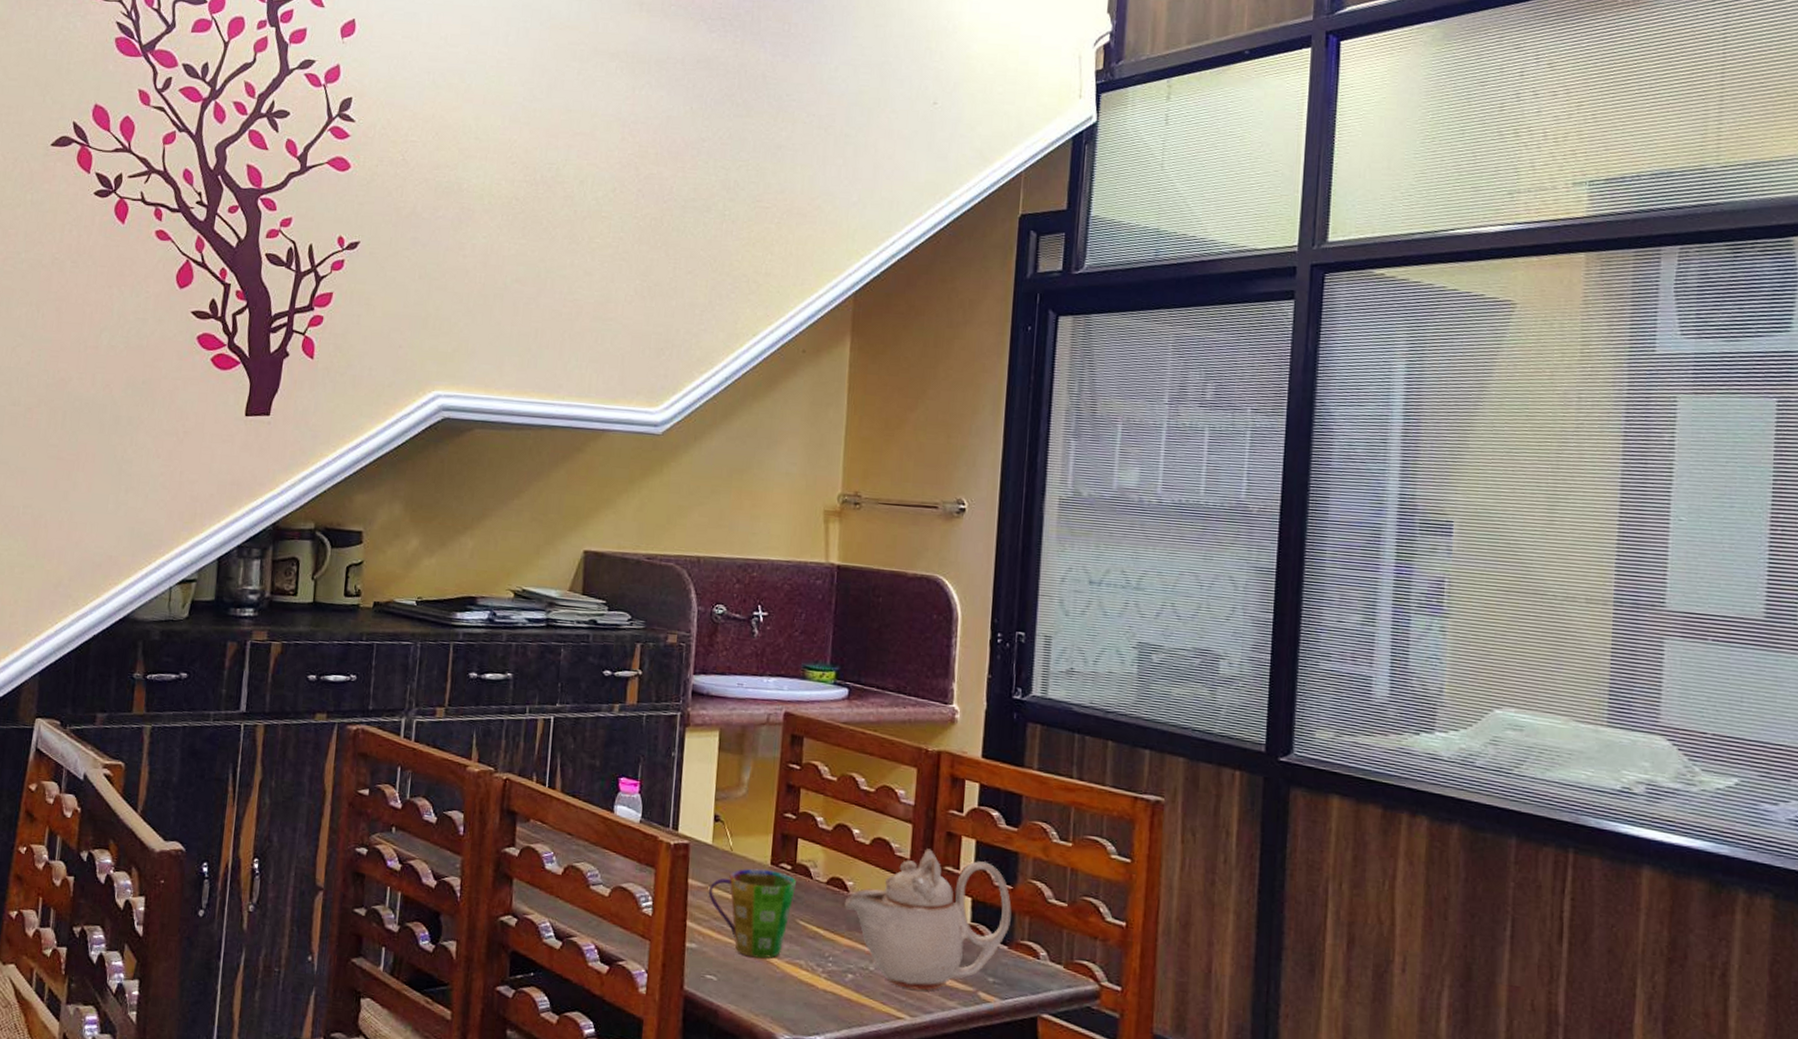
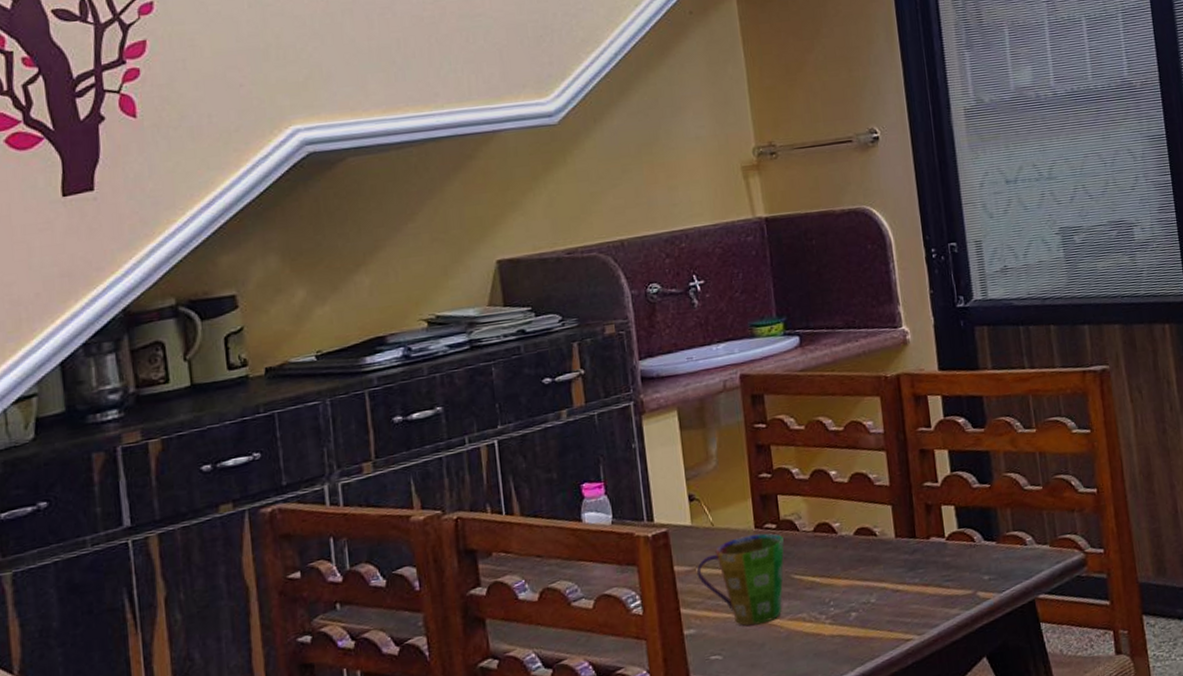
teapot: present [844,848,1012,990] -> none [834,468,995,610]

